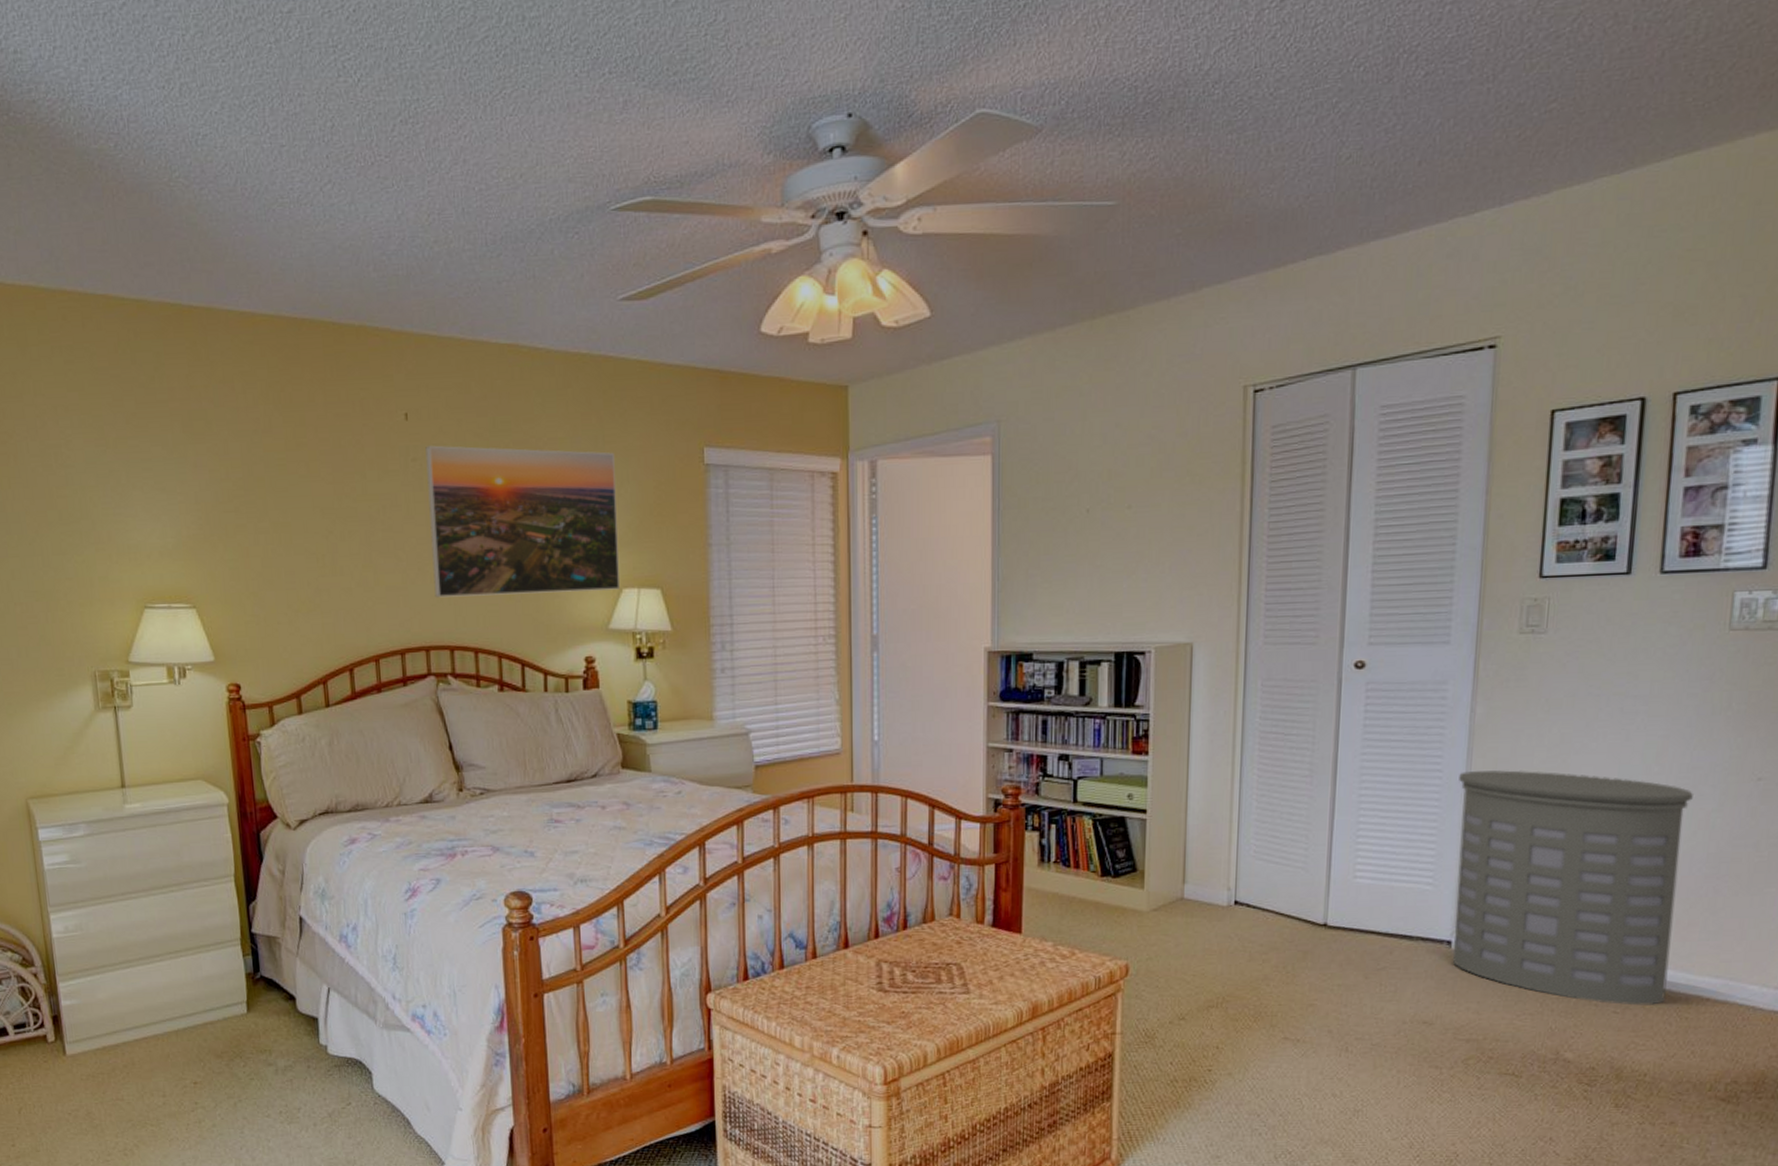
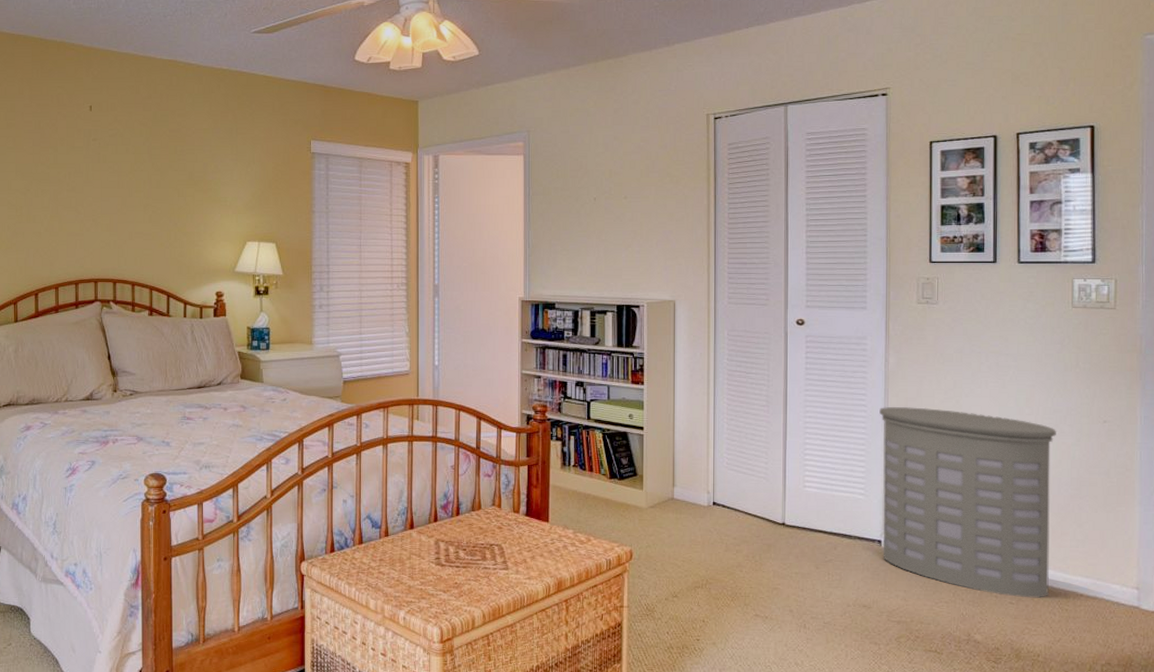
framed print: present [425,445,621,598] -> none [103,130,245,242]

